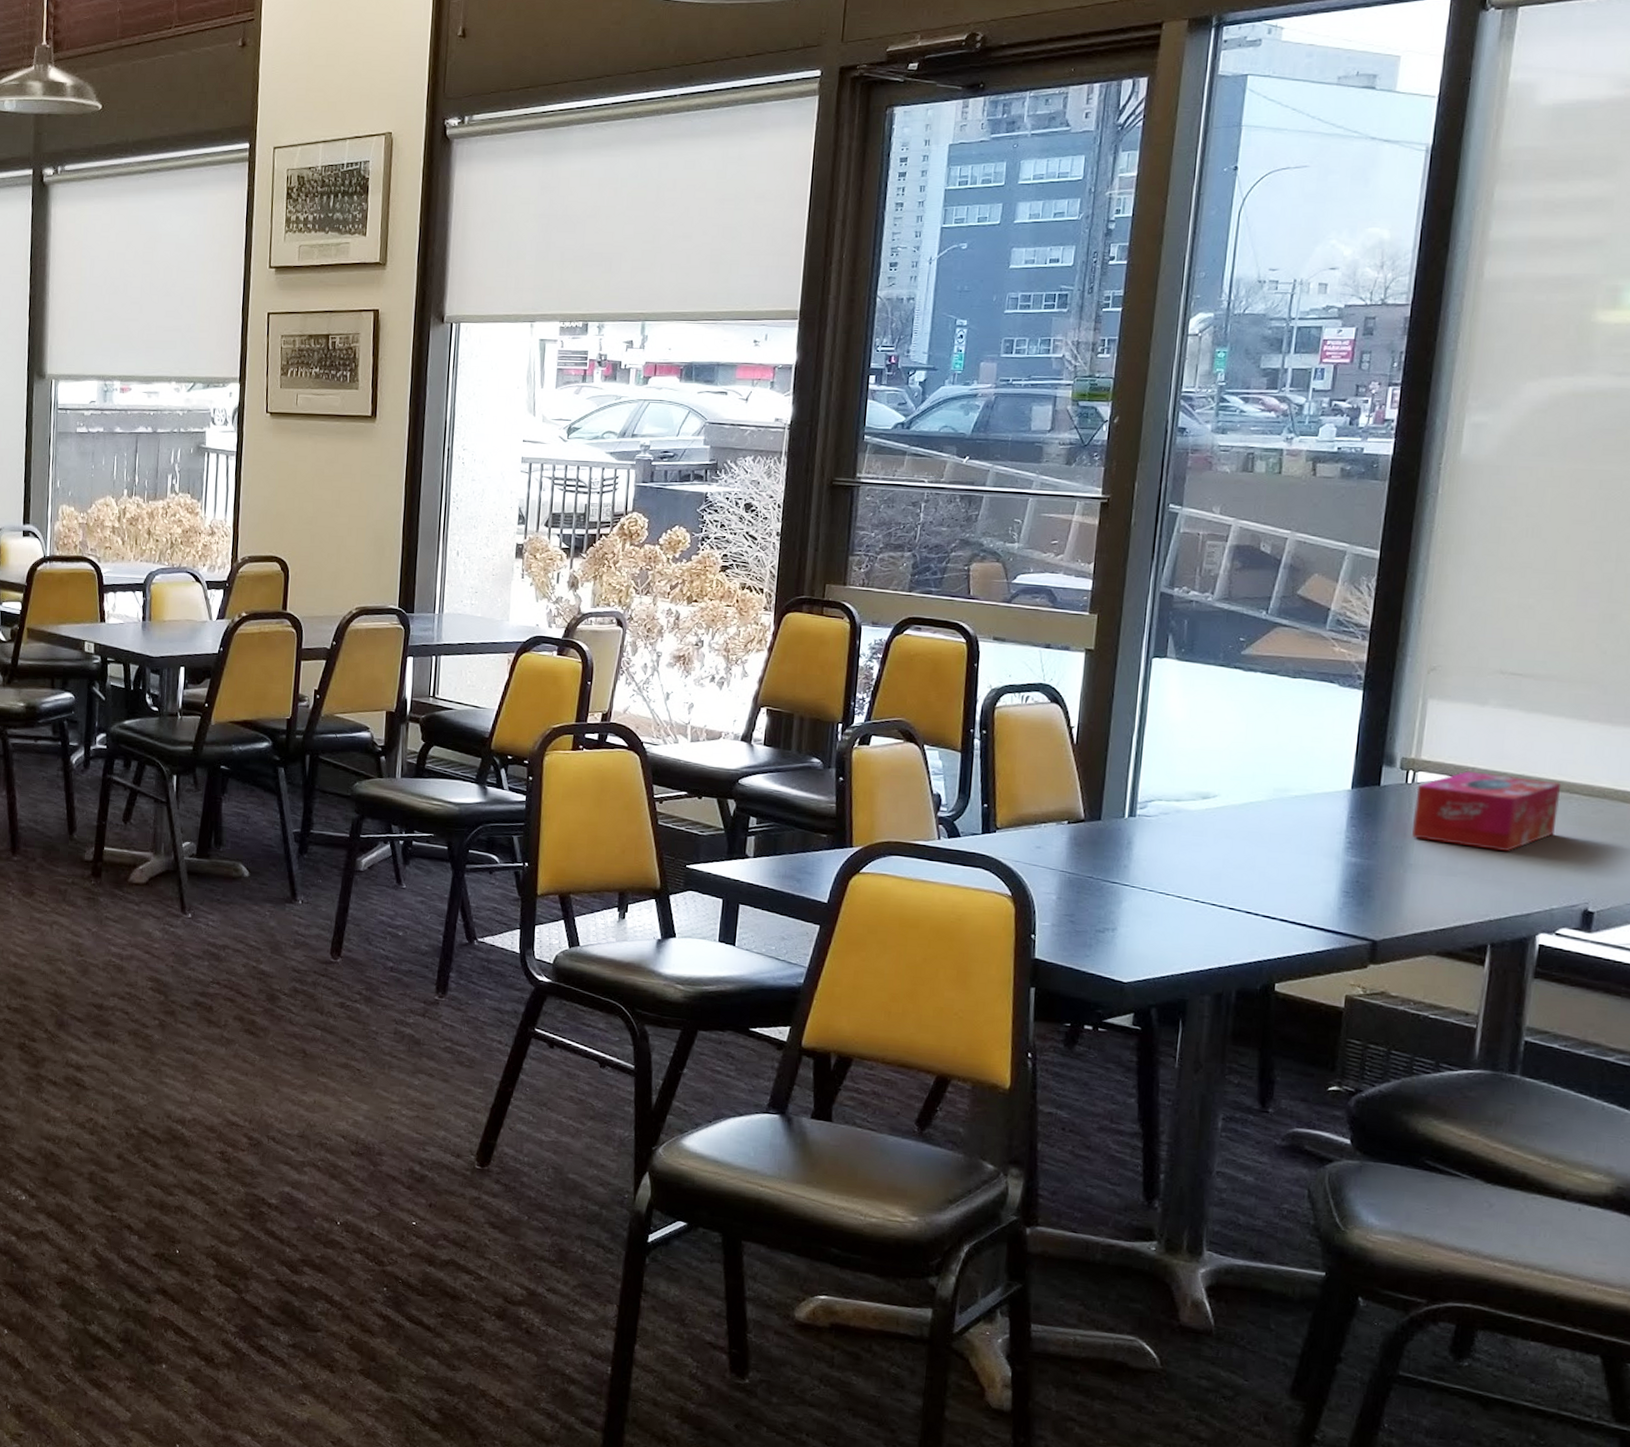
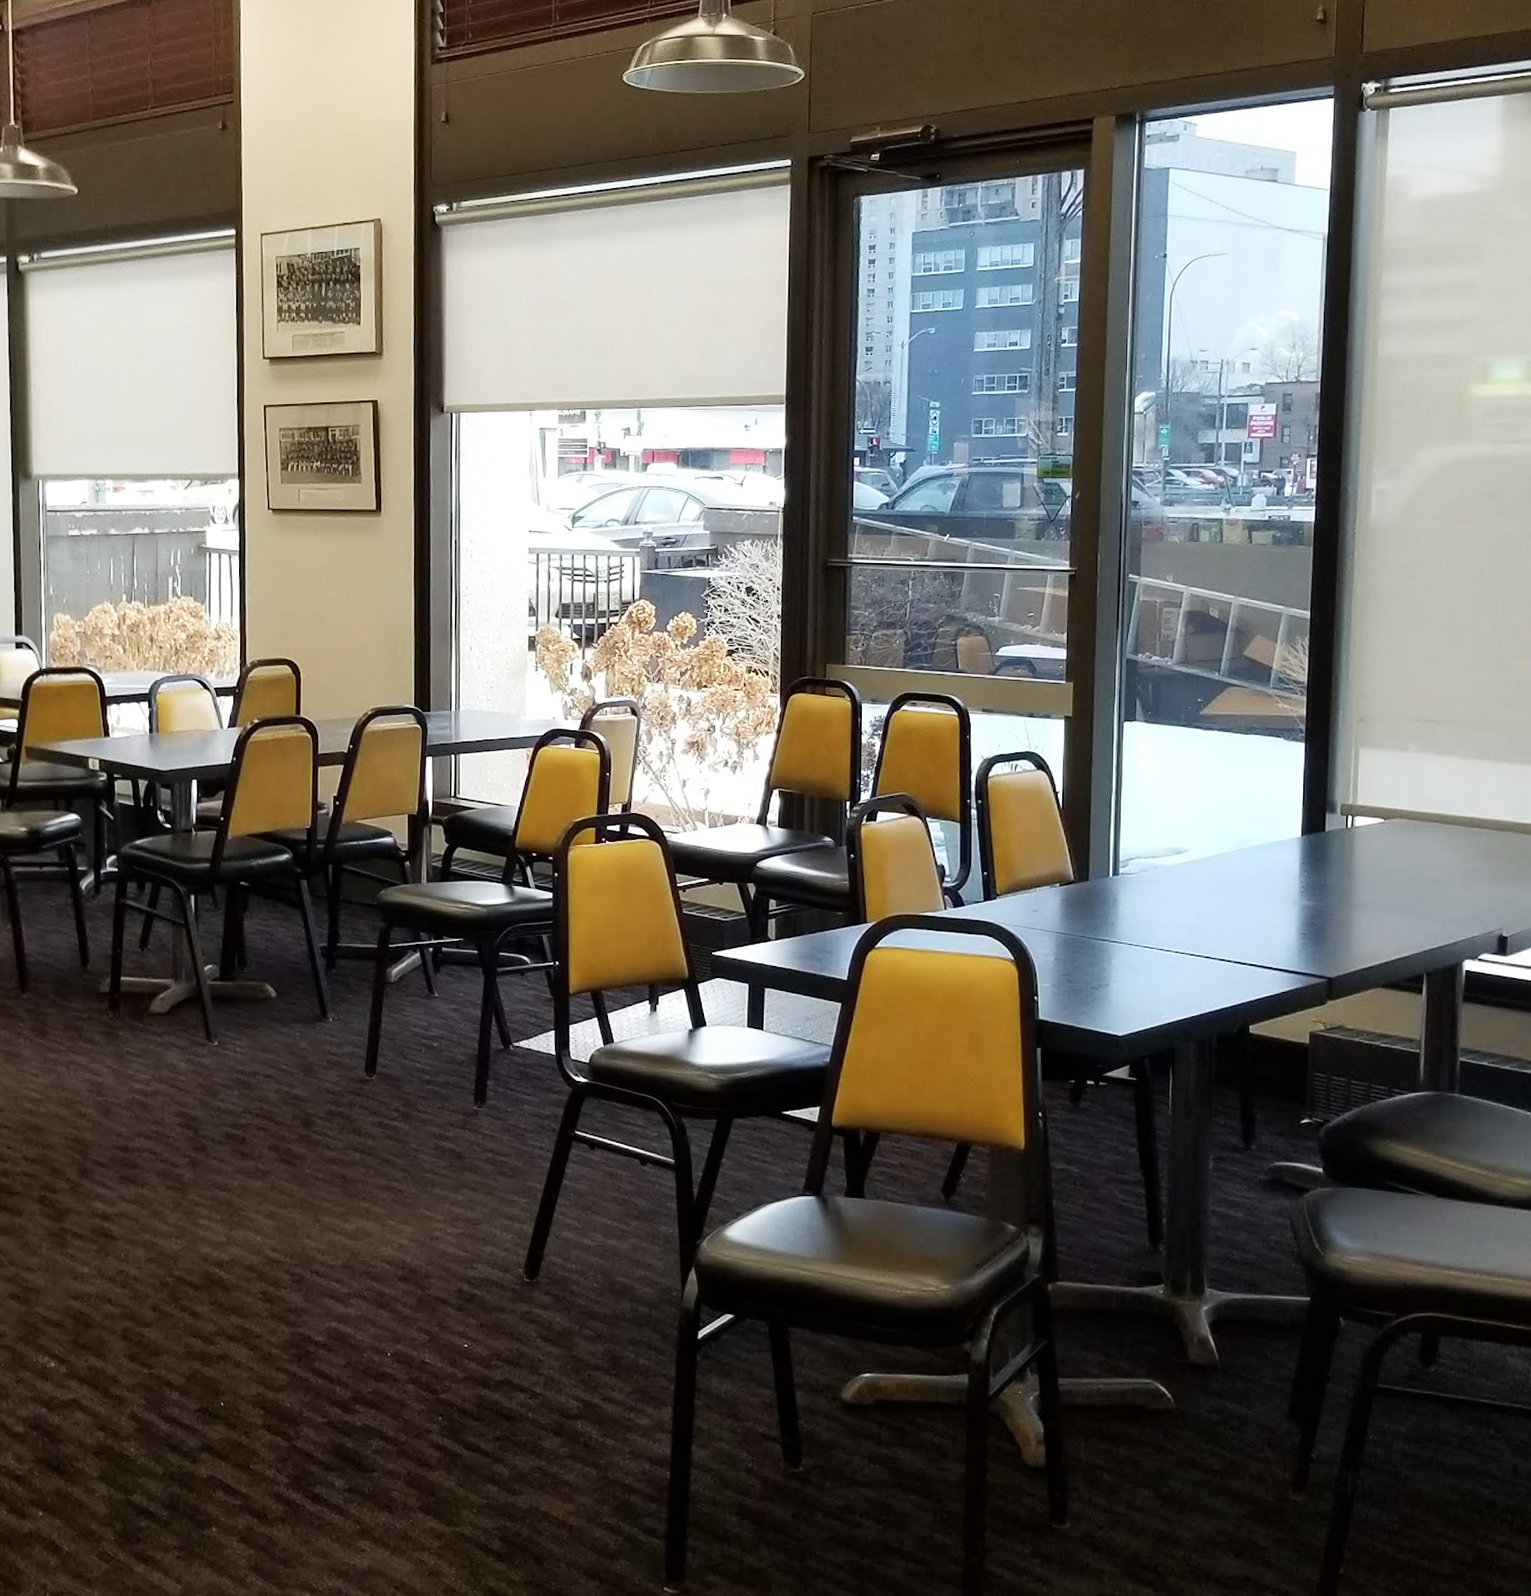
tissue box: present [1411,771,1560,852] -> none [1354,813,1473,886]

